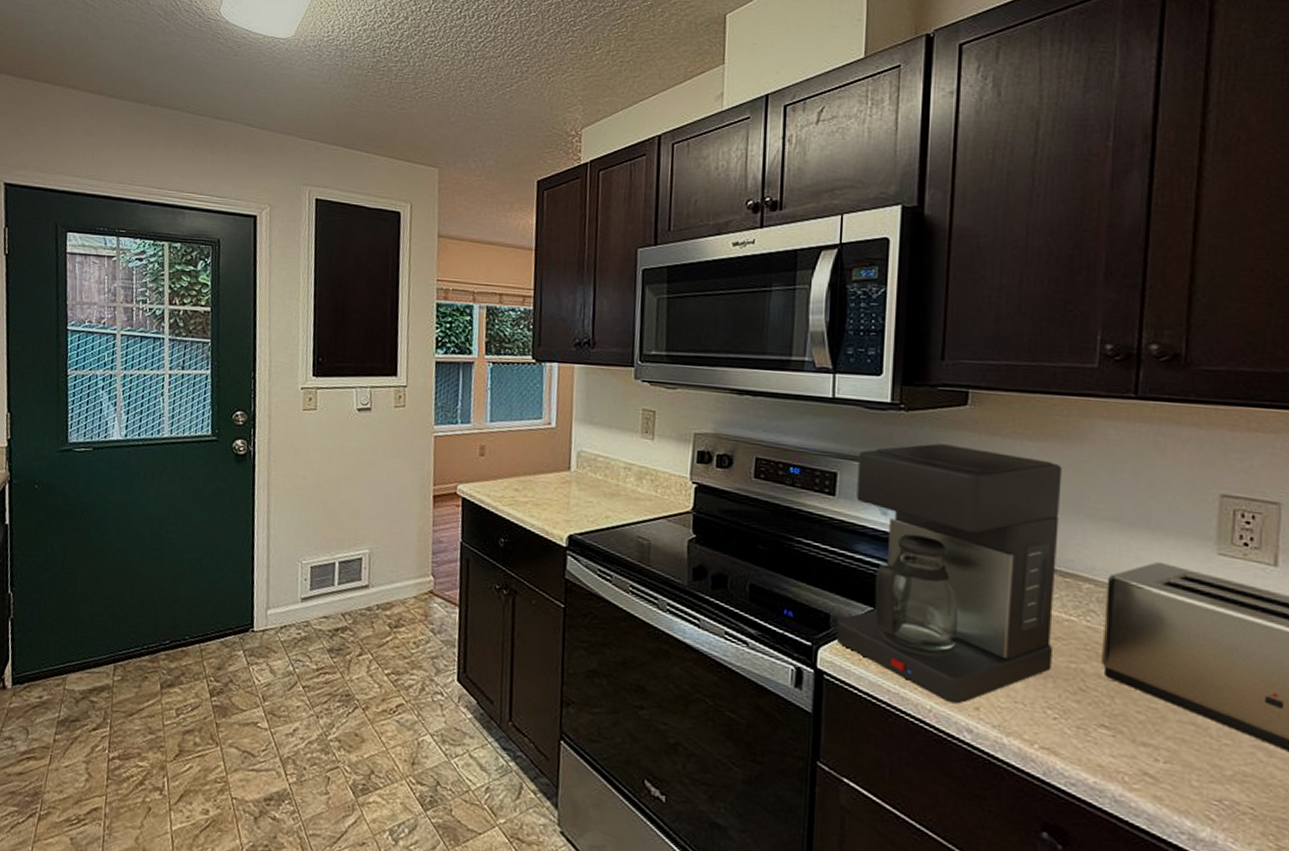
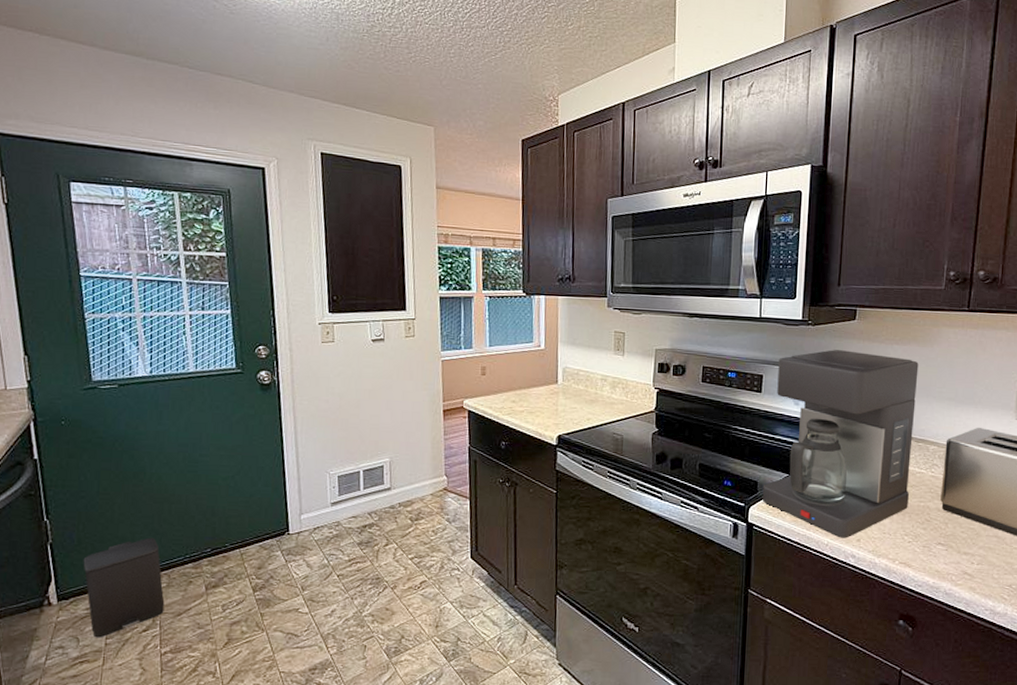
pedal bin: none [40,621,118,732] -> present [83,537,165,638]

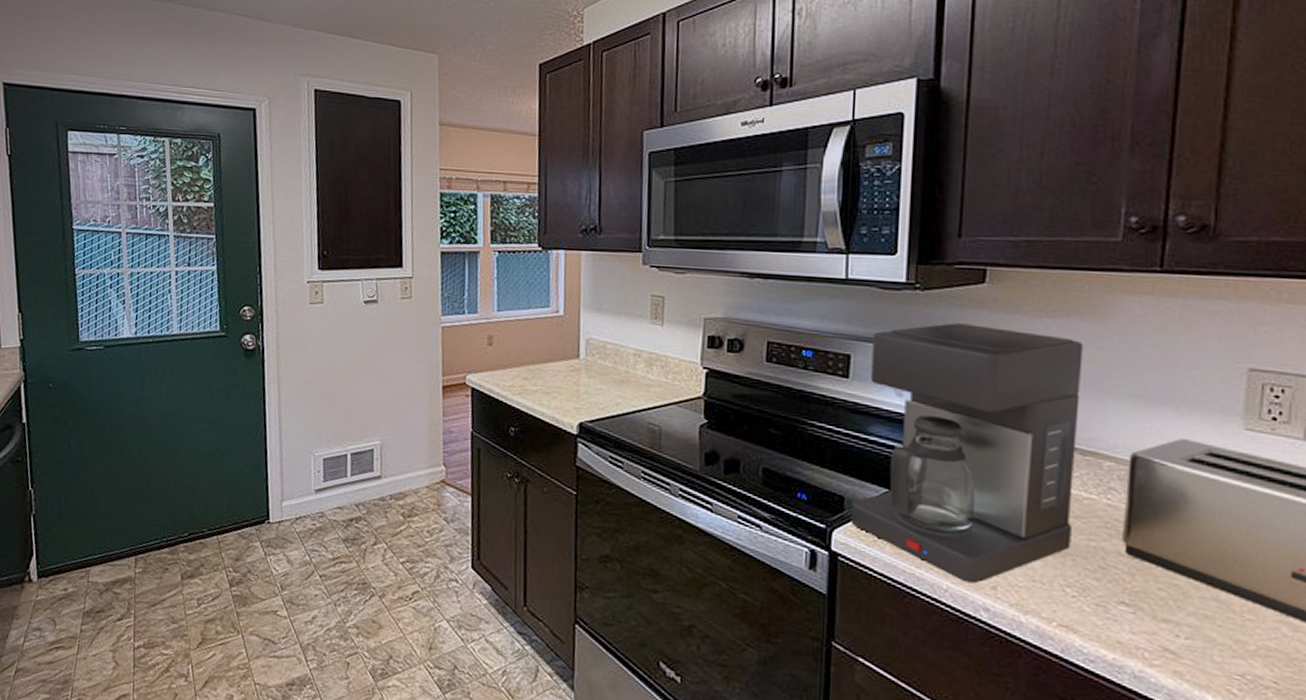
pedal bin: present [83,537,165,638] -> none [63,515,140,623]

